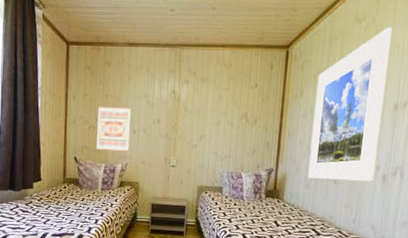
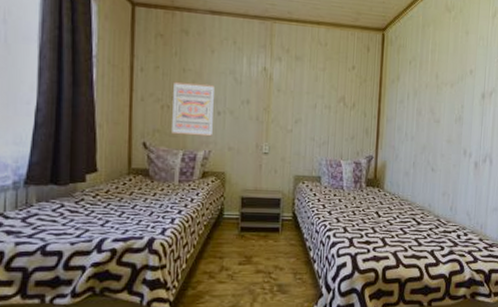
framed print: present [308,28,393,182] -> none [407,19,478,169]

